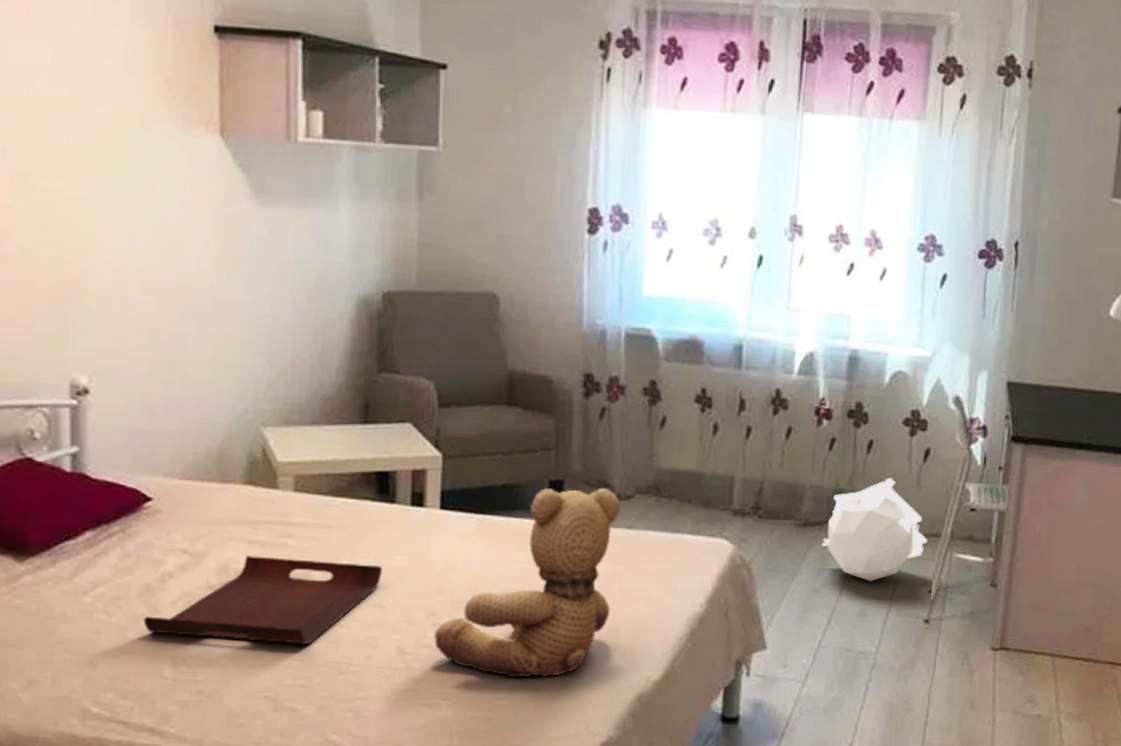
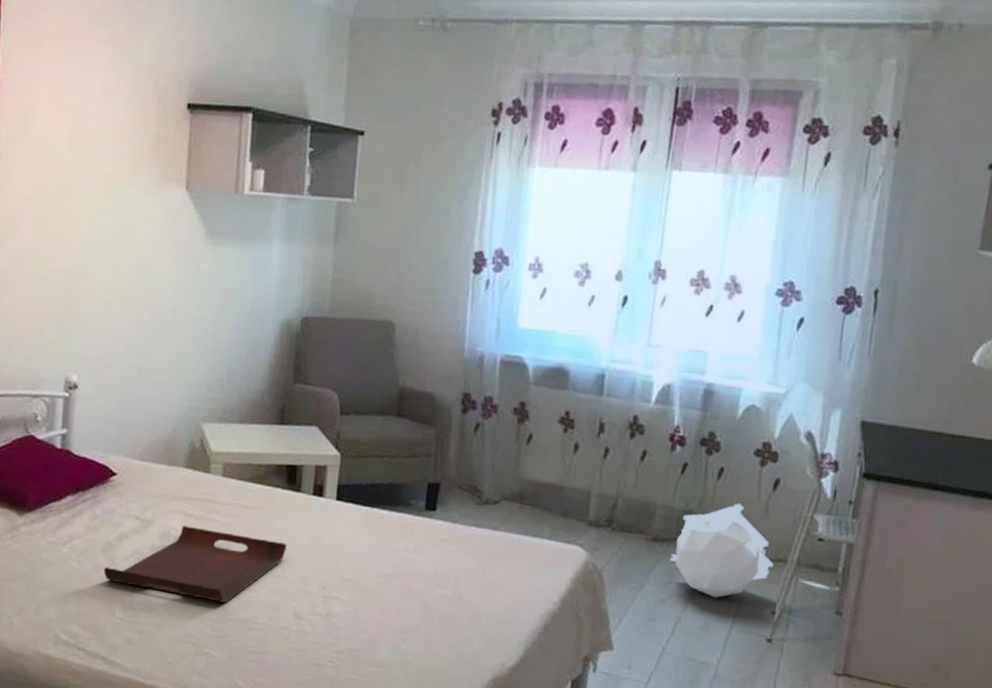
teddy bear: present [434,487,620,678] -> none [324,489,488,653]

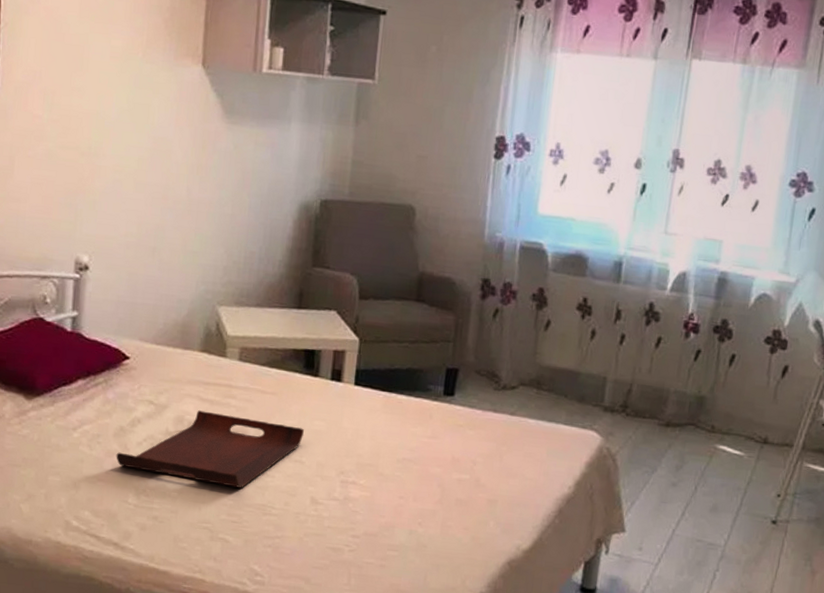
pouf: present [669,503,774,598] -> none [681,389,780,481]

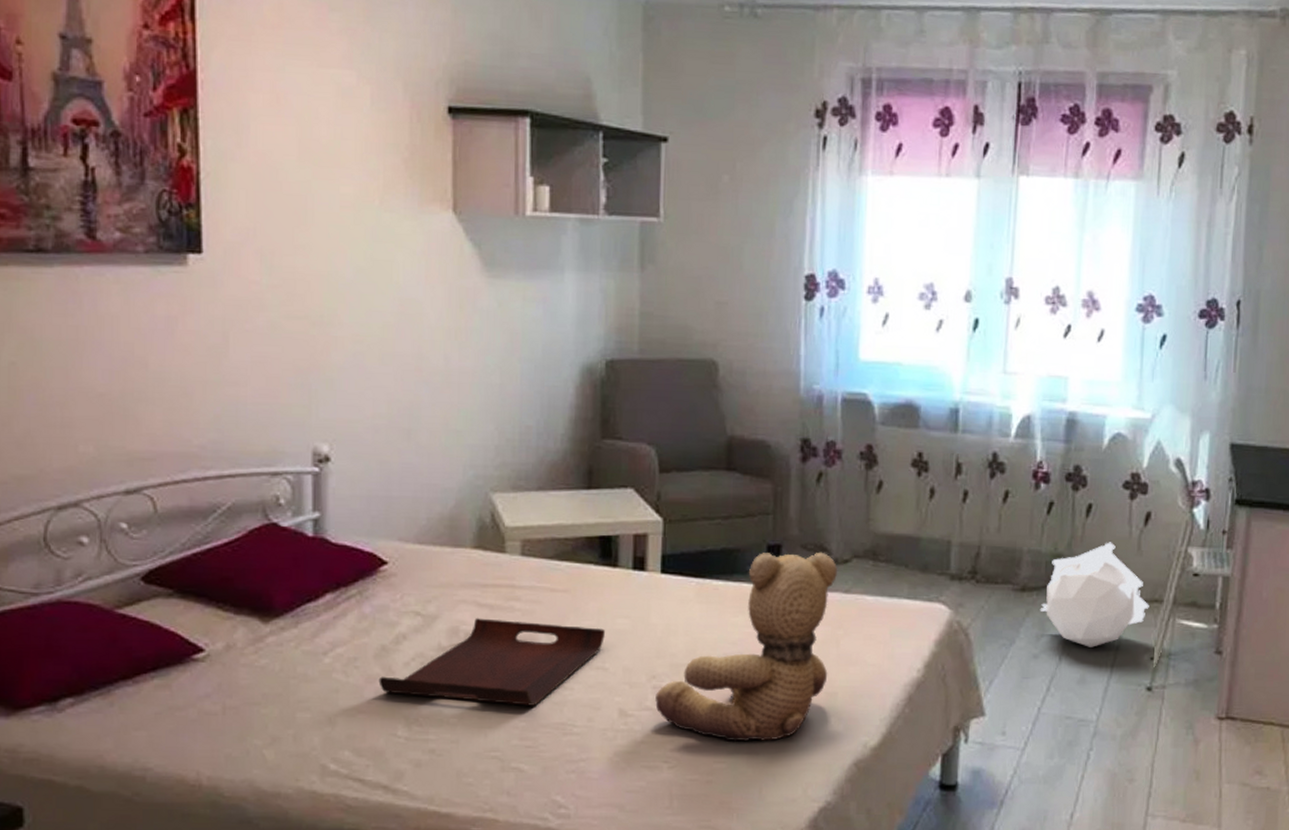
teddy bear: none [342,374,505,537] -> present [655,552,837,742]
pouf: none [681,389,780,481] -> present [1040,542,1149,647]

